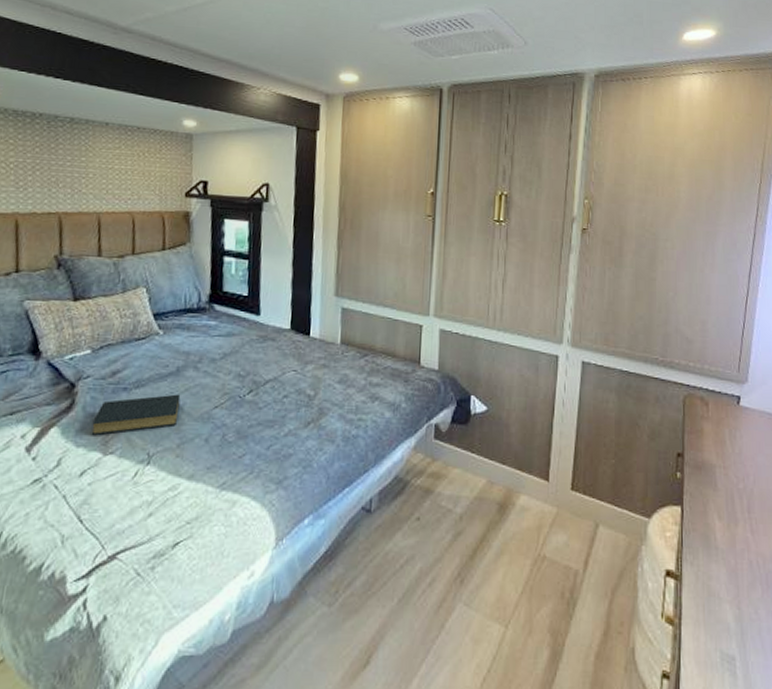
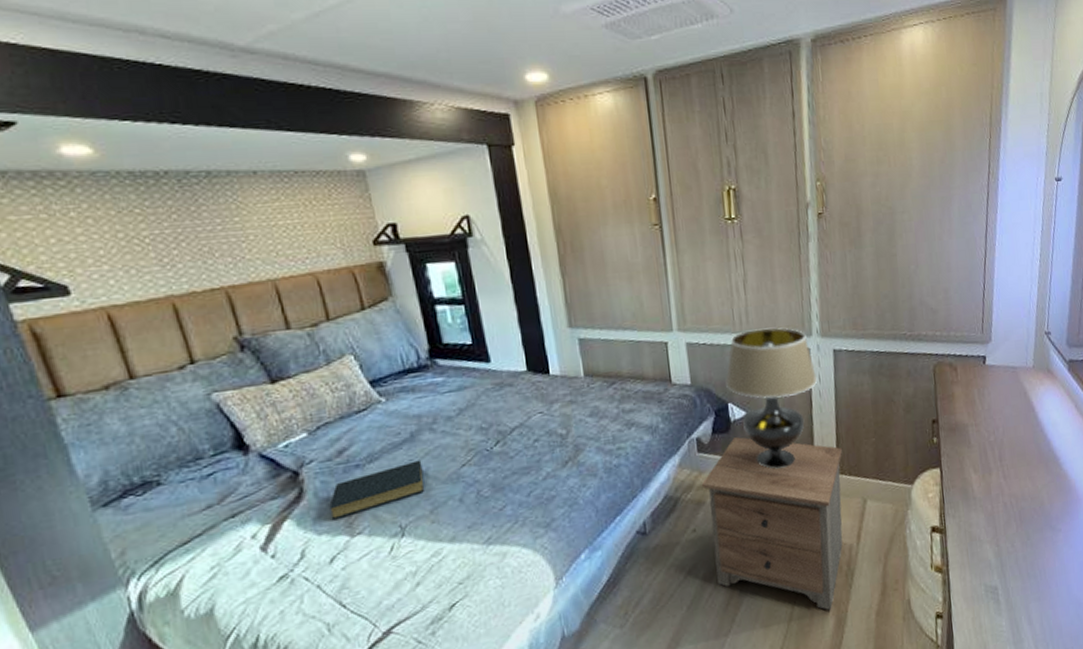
nightstand: none [432,431,580,640] -> present [701,437,843,611]
table lamp: none [472,327,563,472] -> present [726,327,818,469]

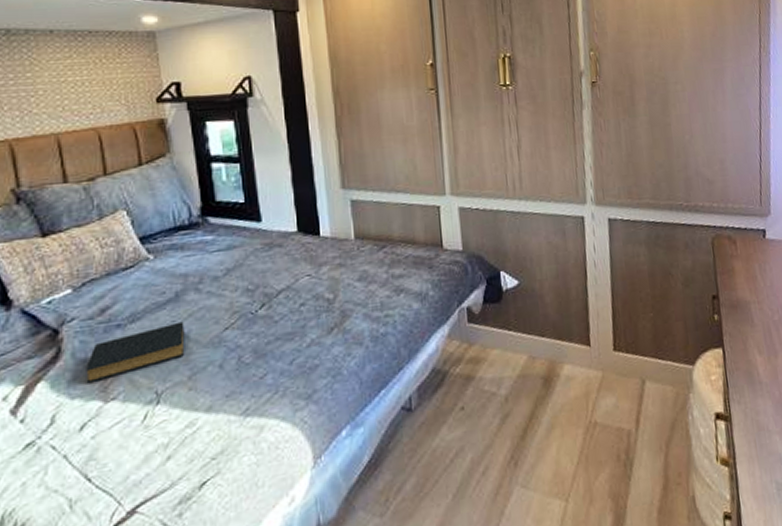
nightstand: present [701,437,843,611] -> none [471,307,621,506]
table lamp: present [726,327,818,469] -> none [498,194,593,344]

